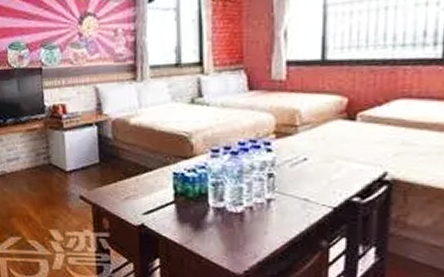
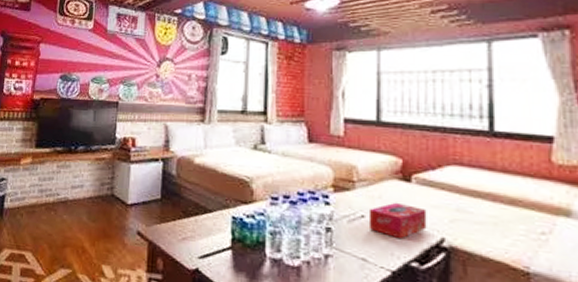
tissue box: none [311,142,371,178] -> present [368,202,427,240]

